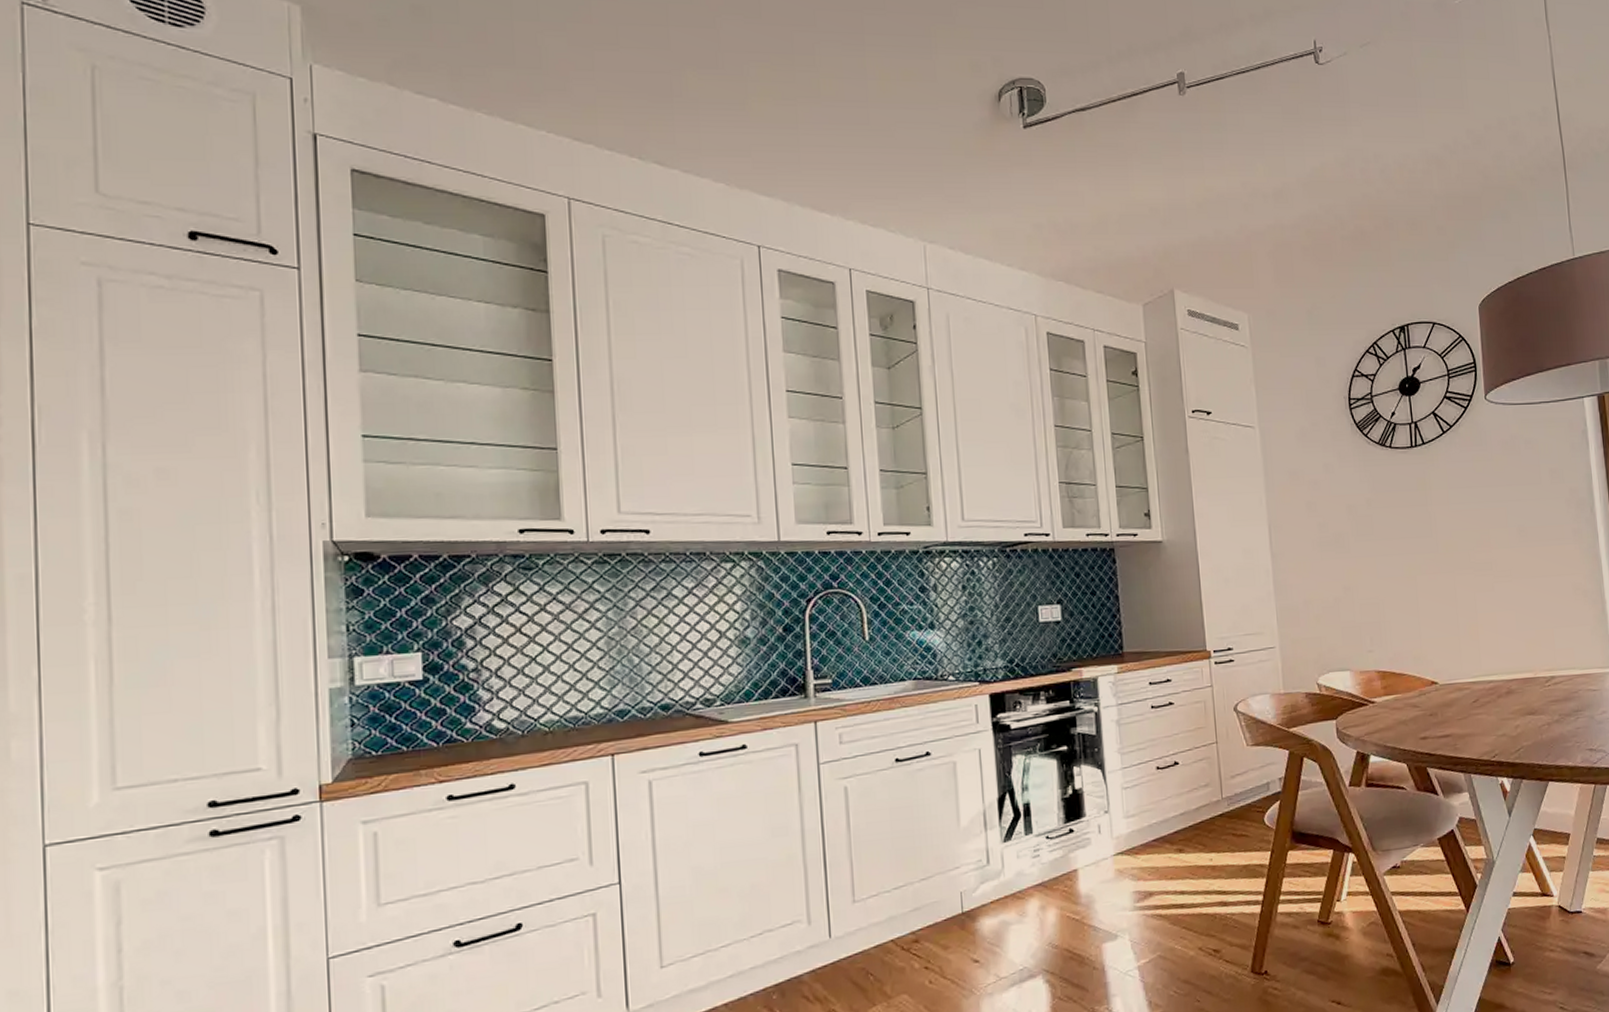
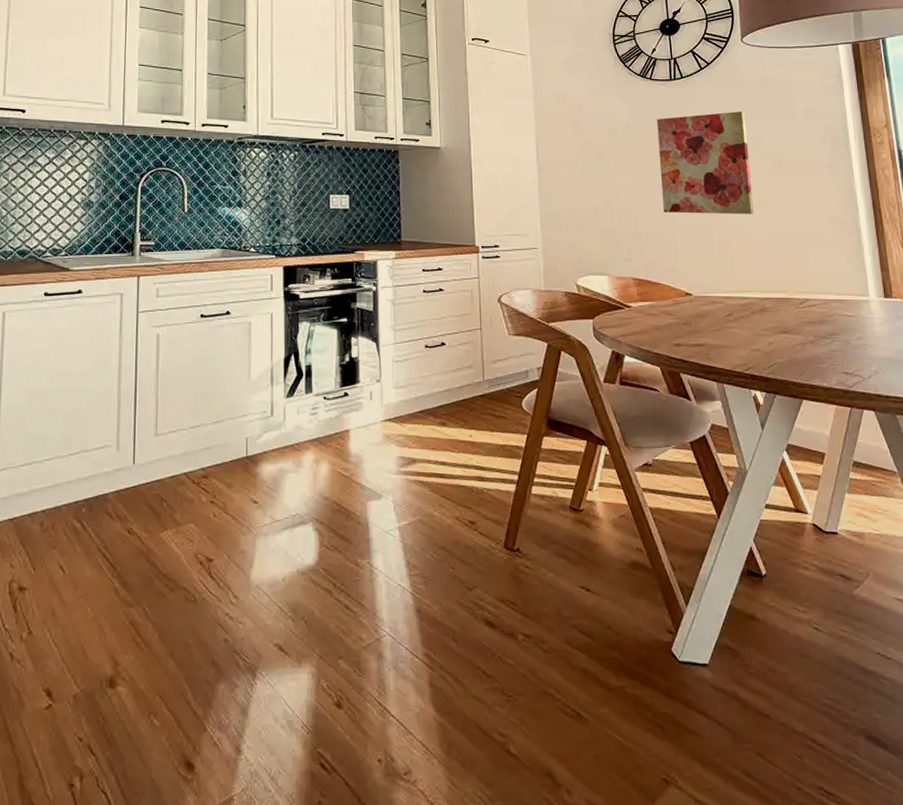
wall art: none [1398,477,1500,596] -> present [657,110,754,215]

